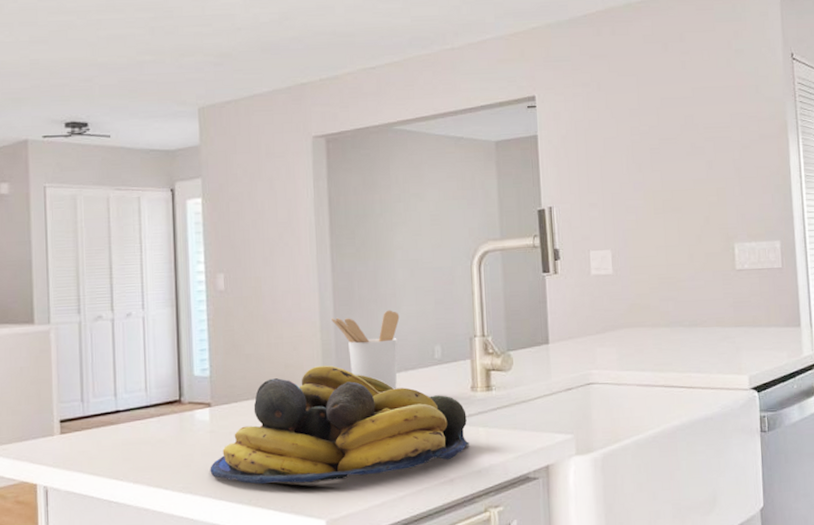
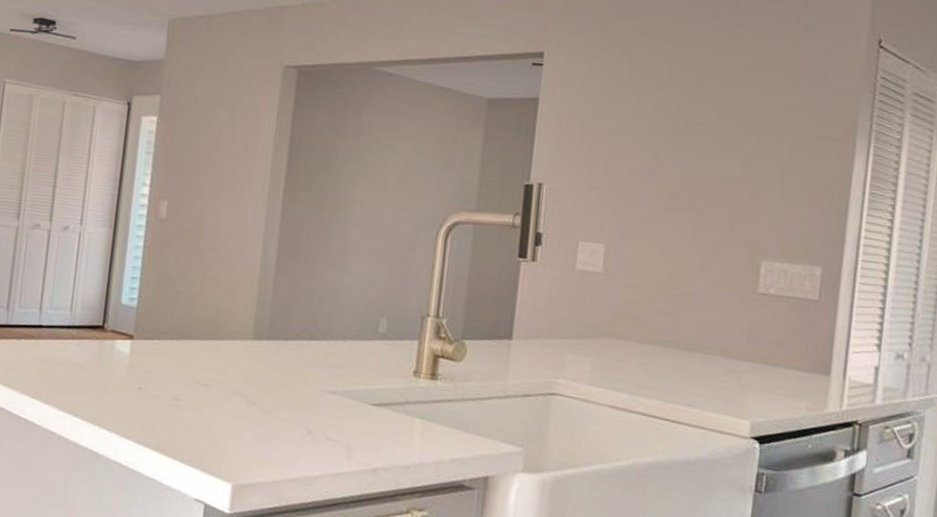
fruit bowl: present [210,365,469,484] -> none [121,317,404,448]
utensil holder: present [332,310,400,389] -> none [273,267,347,358]

